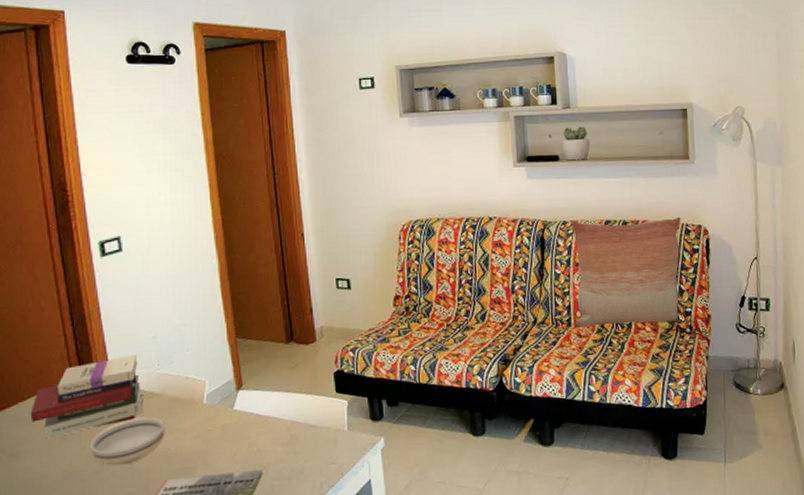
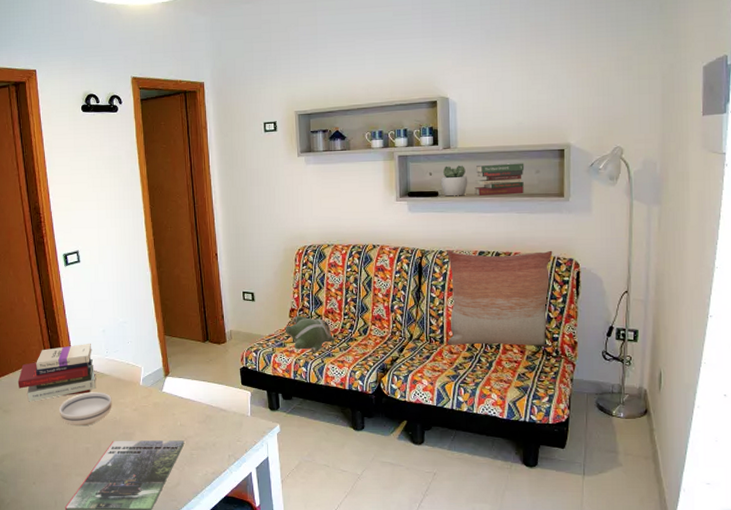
plush toy: none [388,304,448,346] -> present [285,316,335,352]
books: none [597,123,649,159] -> present [474,163,525,196]

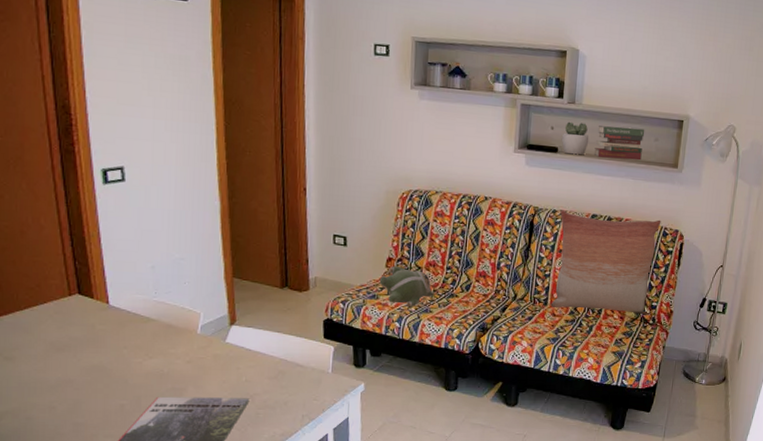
books: present [17,343,97,402] -> none [27,280,139,348]
bowl: present [59,392,112,425] -> none [85,339,159,378]

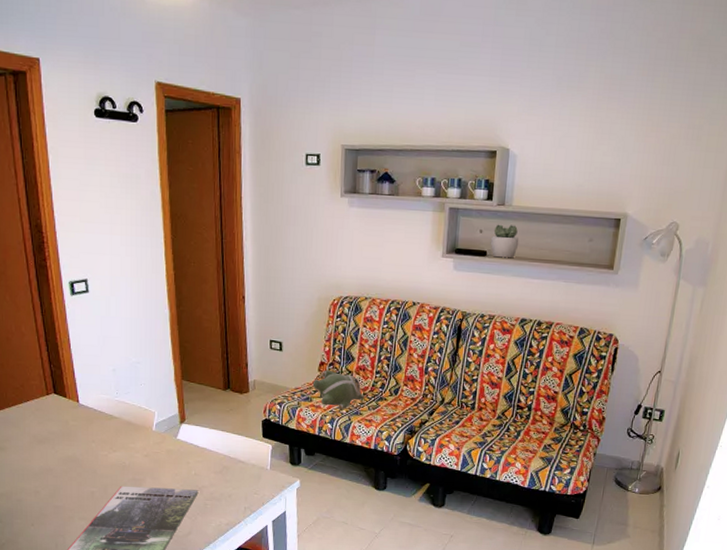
pillow: present [550,210,661,315] -> none [478,314,595,422]
books: present [594,125,645,161] -> none [524,226,579,263]

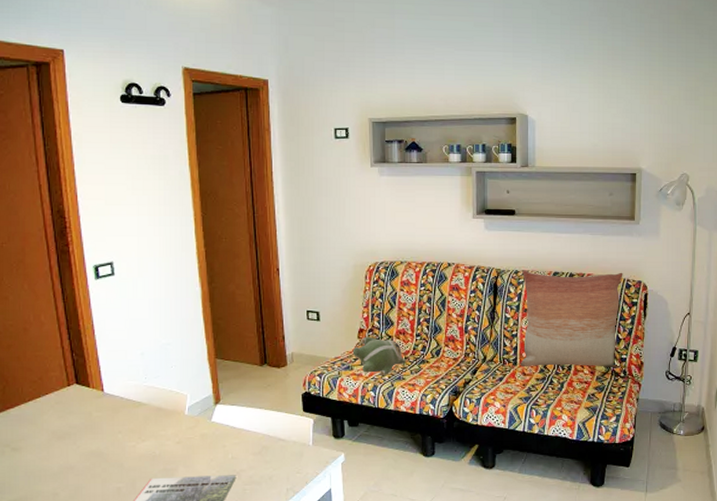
pillow: none [478,314,595,422] -> present [520,270,623,368]
succulent plant: present [491,224,519,259] -> none [519,184,545,216]

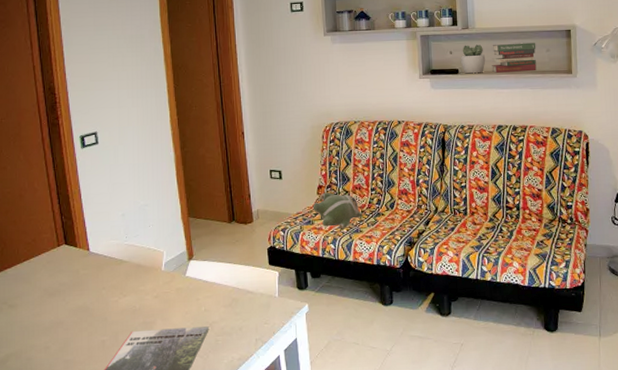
succulent plant: none [519,184,545,216] -> present [461,44,486,74]
pillow: present [520,270,623,368] -> none [468,123,567,217]
books: none [551,184,599,216] -> present [492,42,537,73]

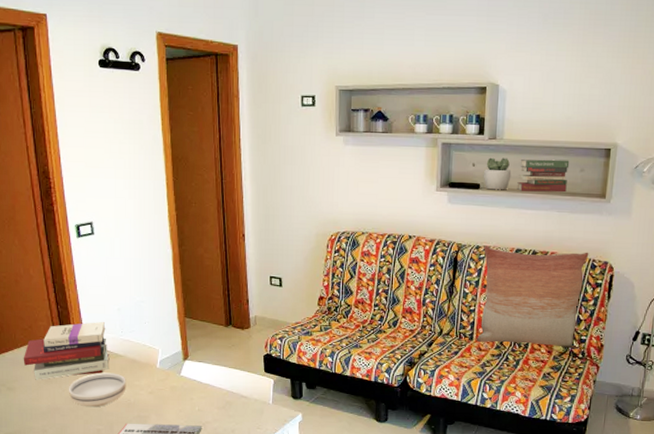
books: none [26,228,114,295] -> present [23,321,110,380]
bowl: none [72,280,131,317] -> present [68,372,126,407]
plush toy: present [312,193,362,229] -> none [312,305,363,342]
pillow: none [468,123,567,217] -> present [476,245,589,349]

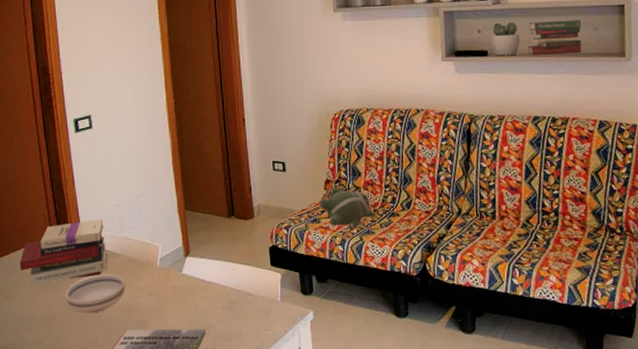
plush toy: none [312,305,363,342] -> present [319,188,375,229]
pillow: present [476,245,589,349] -> none [498,115,616,224]

